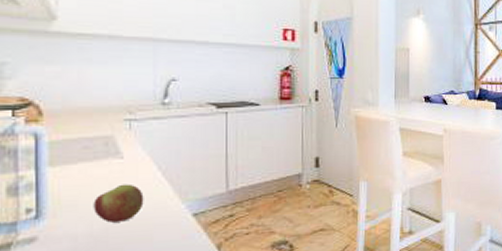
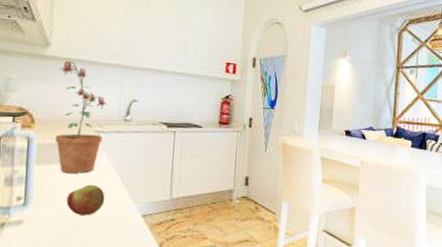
potted plant: none [71,36,138,173] -> present [54,60,107,173]

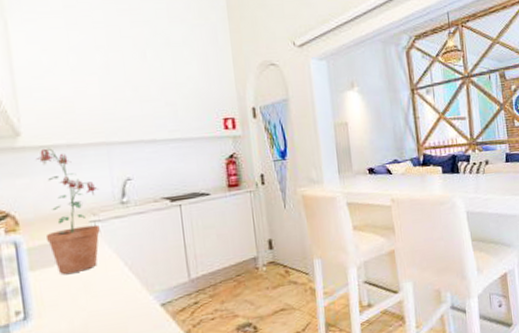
apple: present [66,184,105,215] -> none [72,280,116,319]

